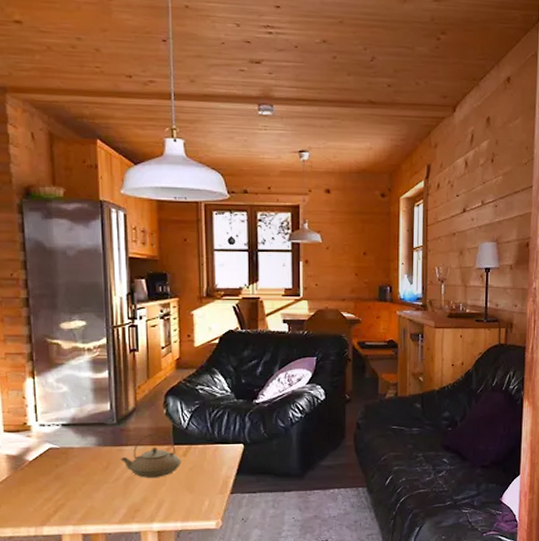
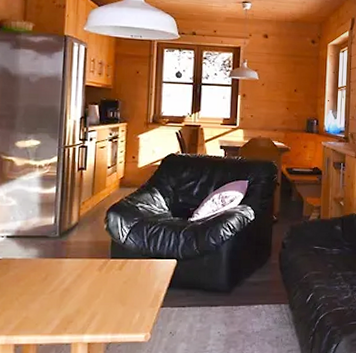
teapot: present [120,434,182,478] -> none [58,248,117,290]

